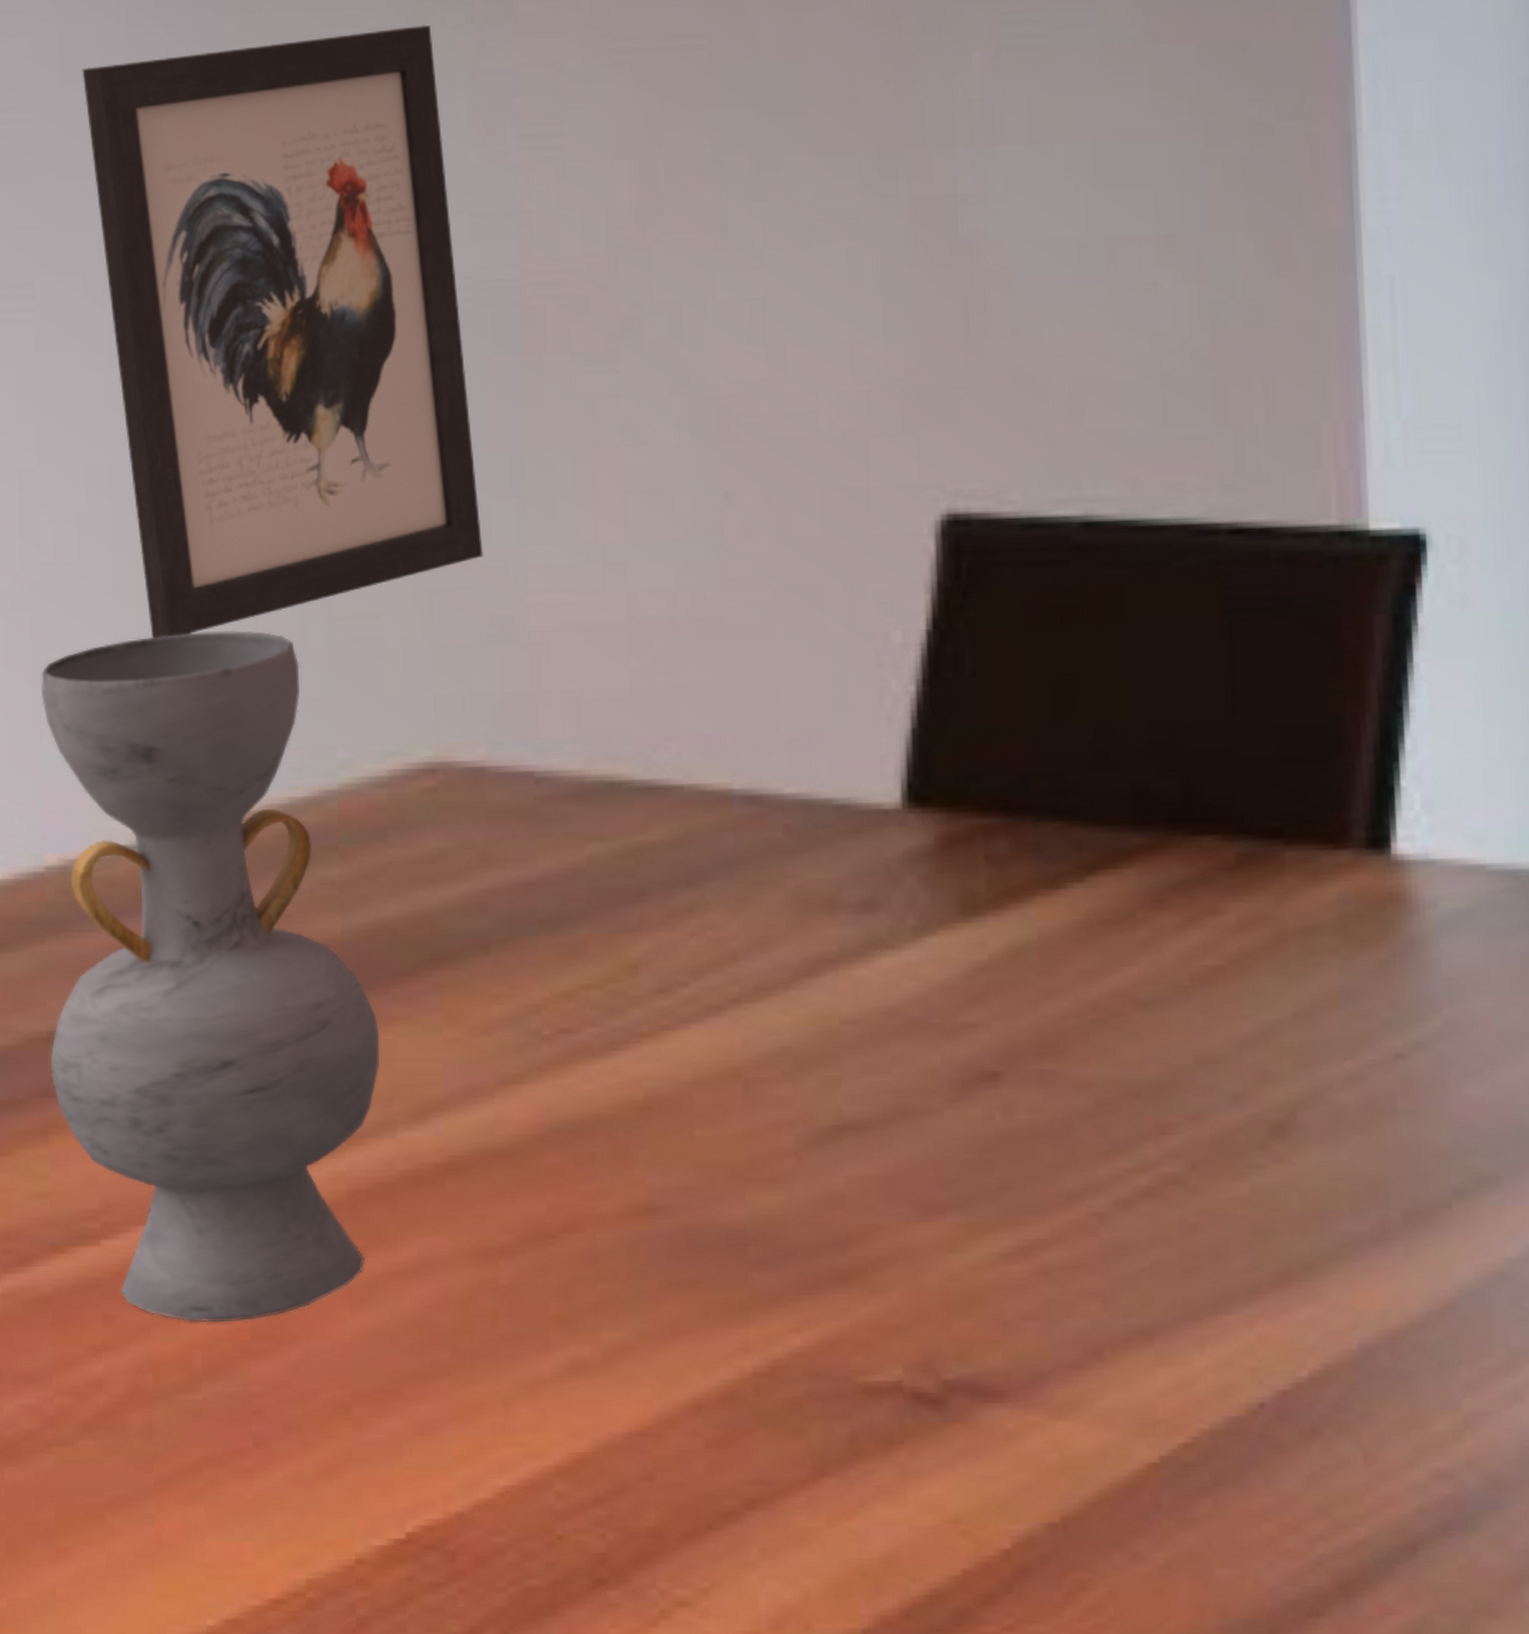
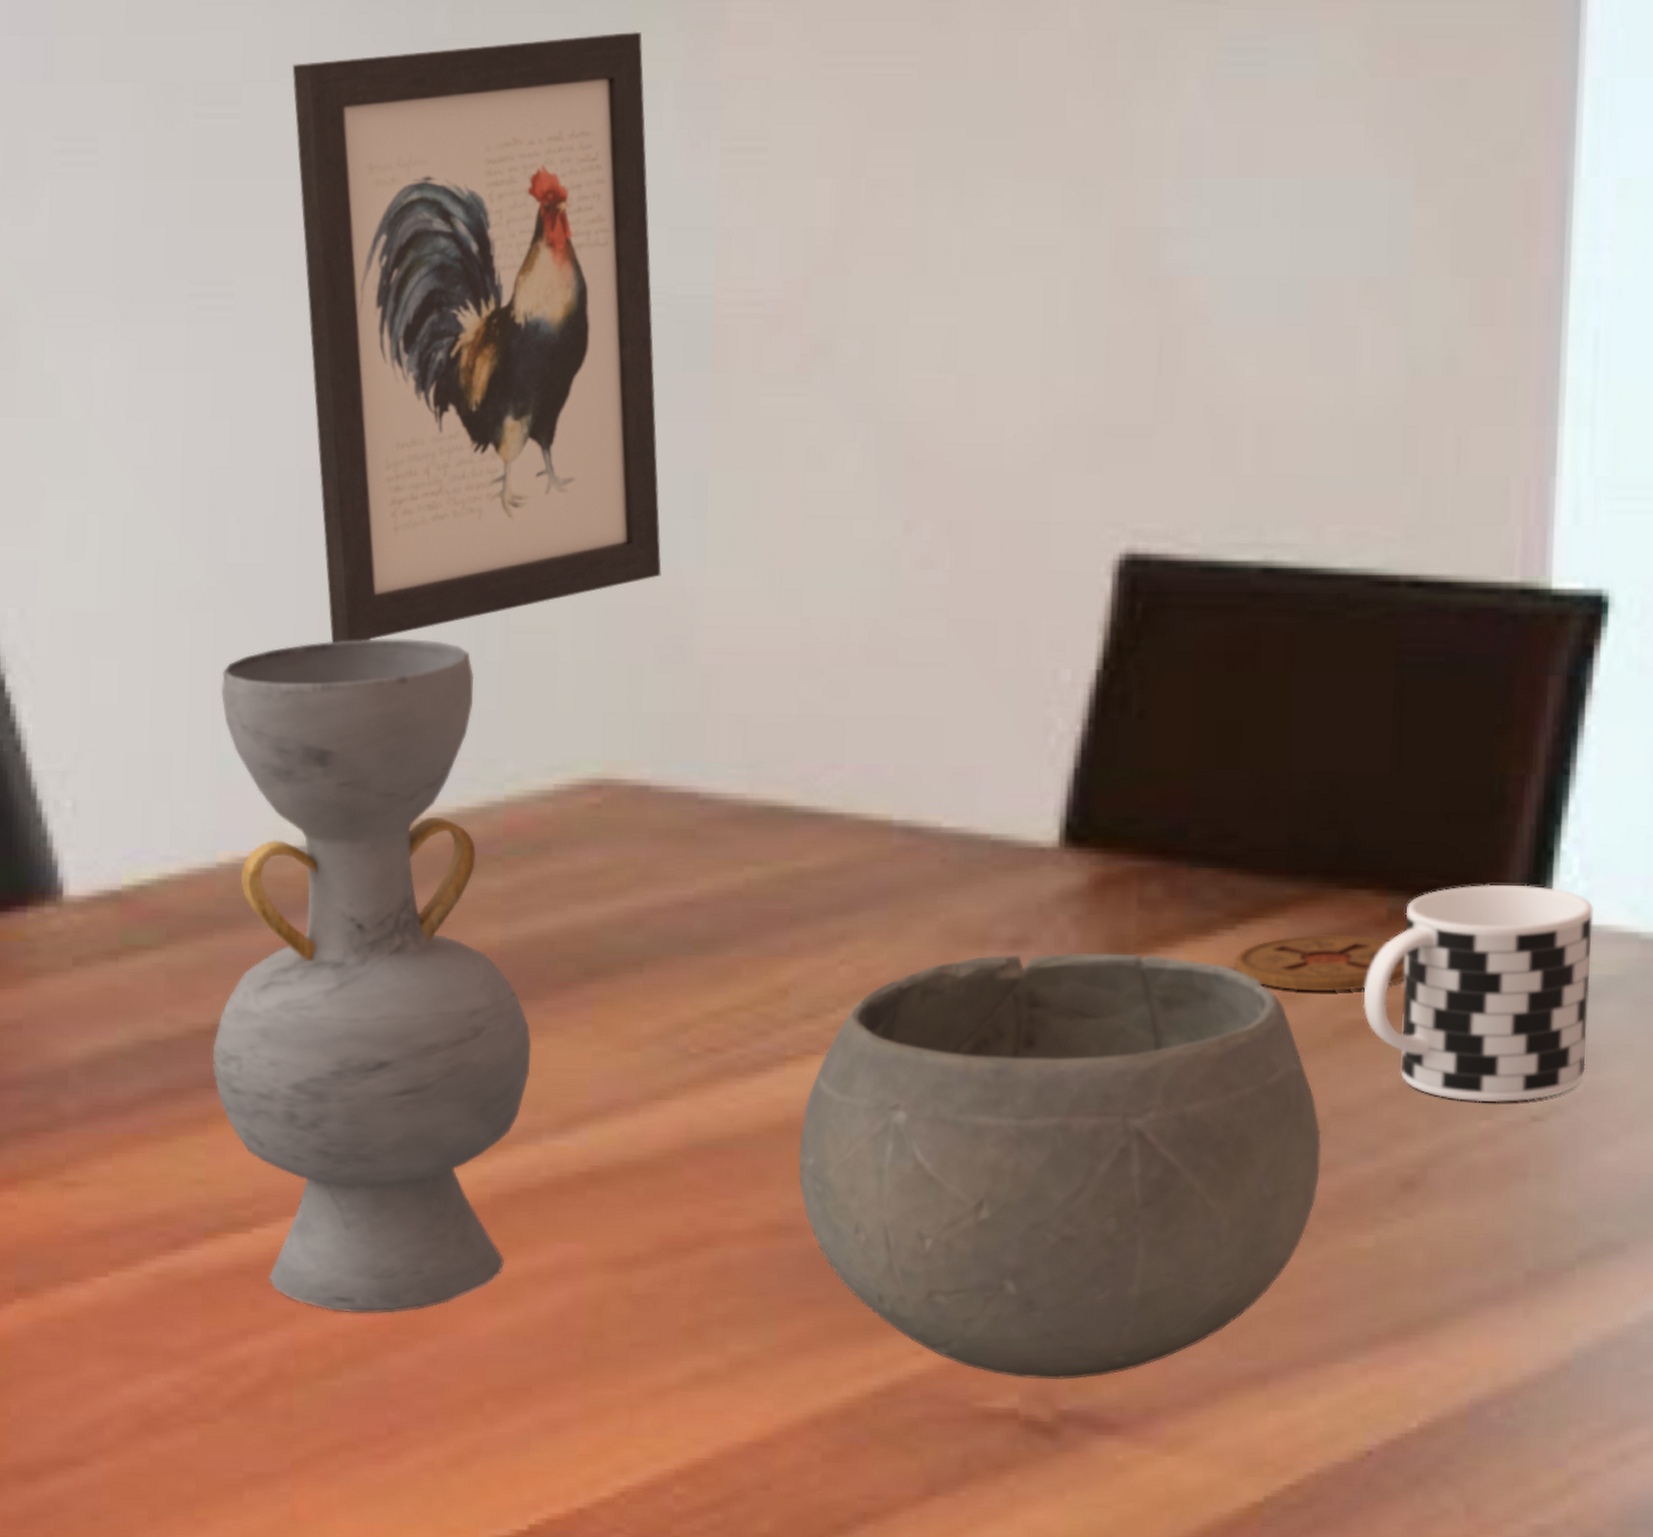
bowl: none [660,911,1189,1350] -> present [798,952,1321,1380]
coaster: none [1087,881,1258,940] -> present [1235,934,1406,992]
cup: none [1218,822,1444,1043] -> present [1363,884,1593,1103]

